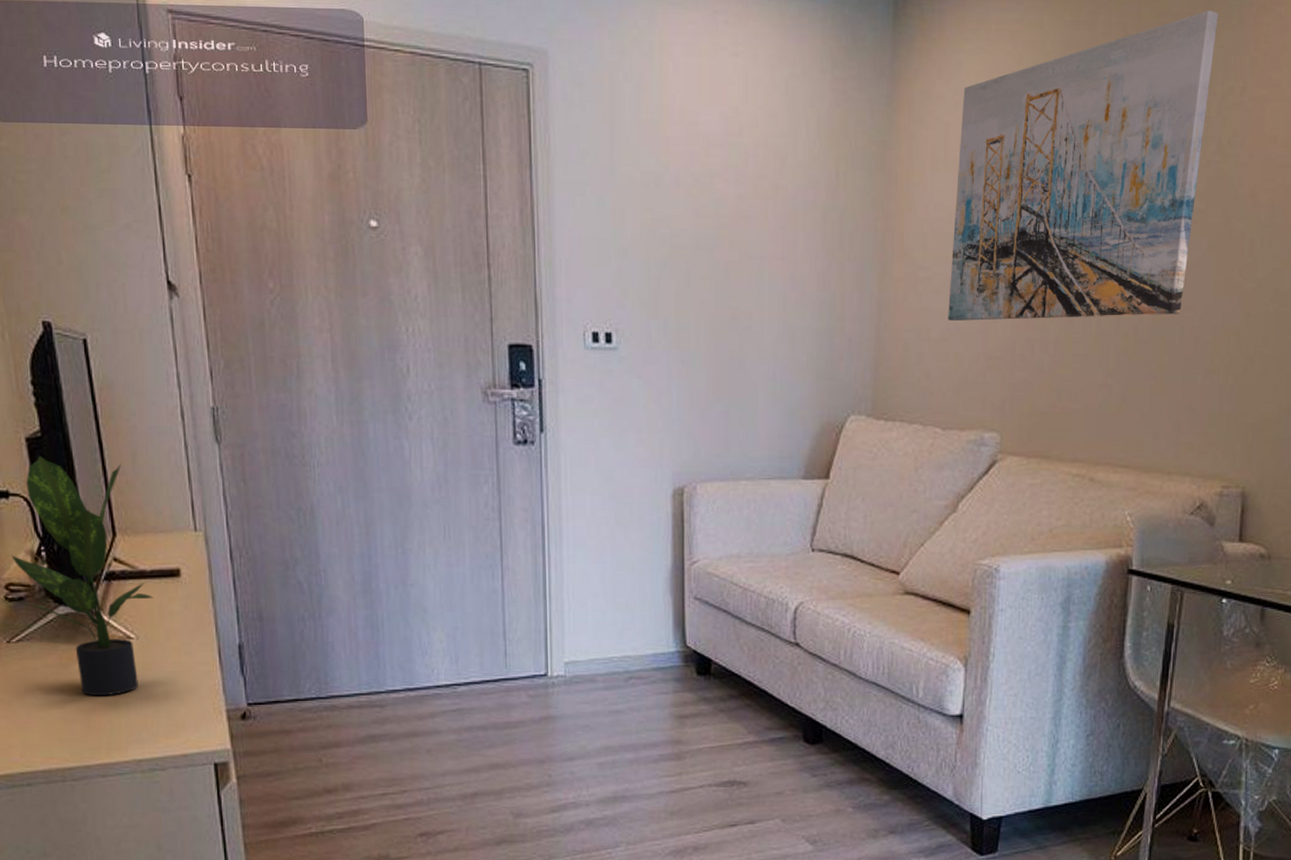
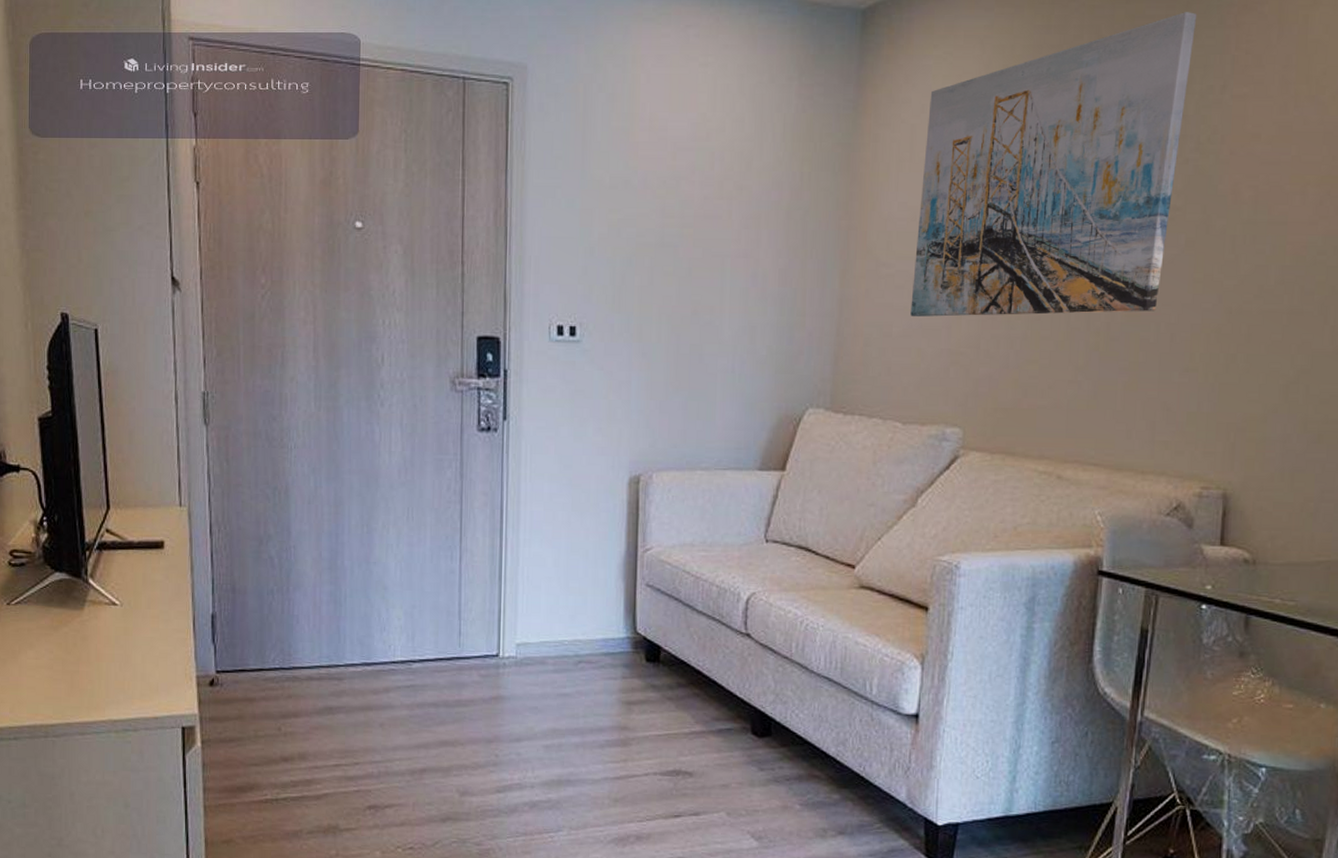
potted plant: present [11,455,154,696] -> none [17,433,139,658]

